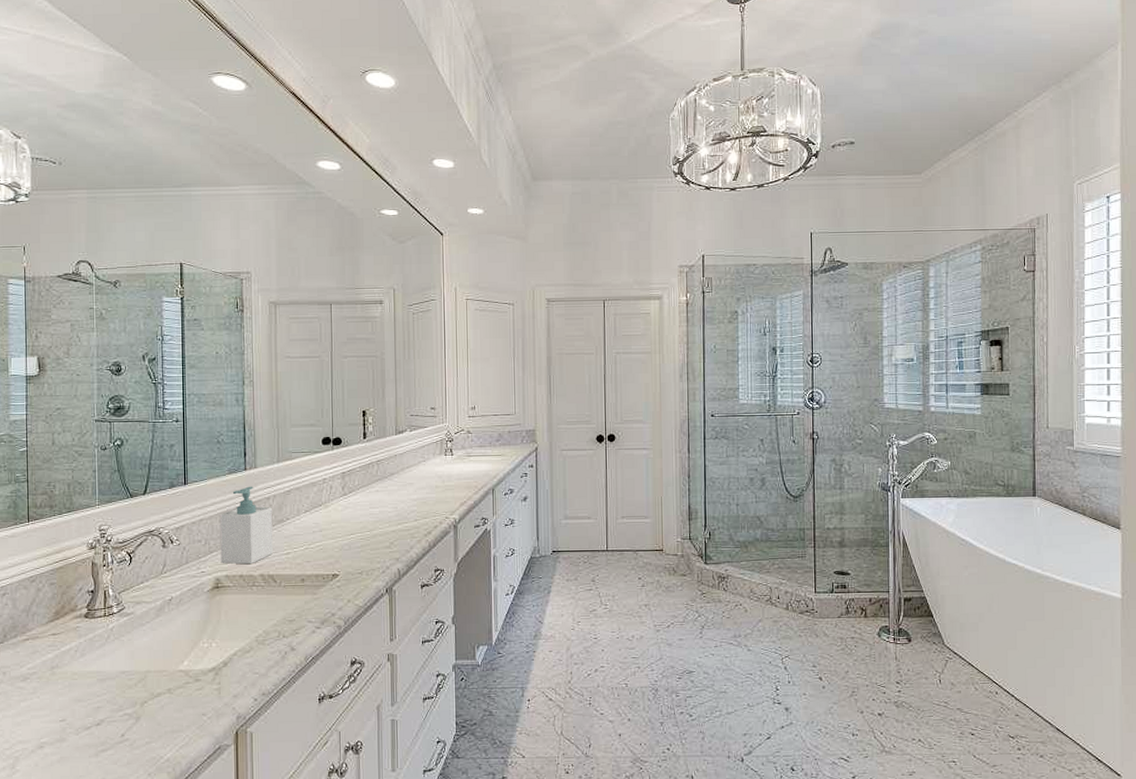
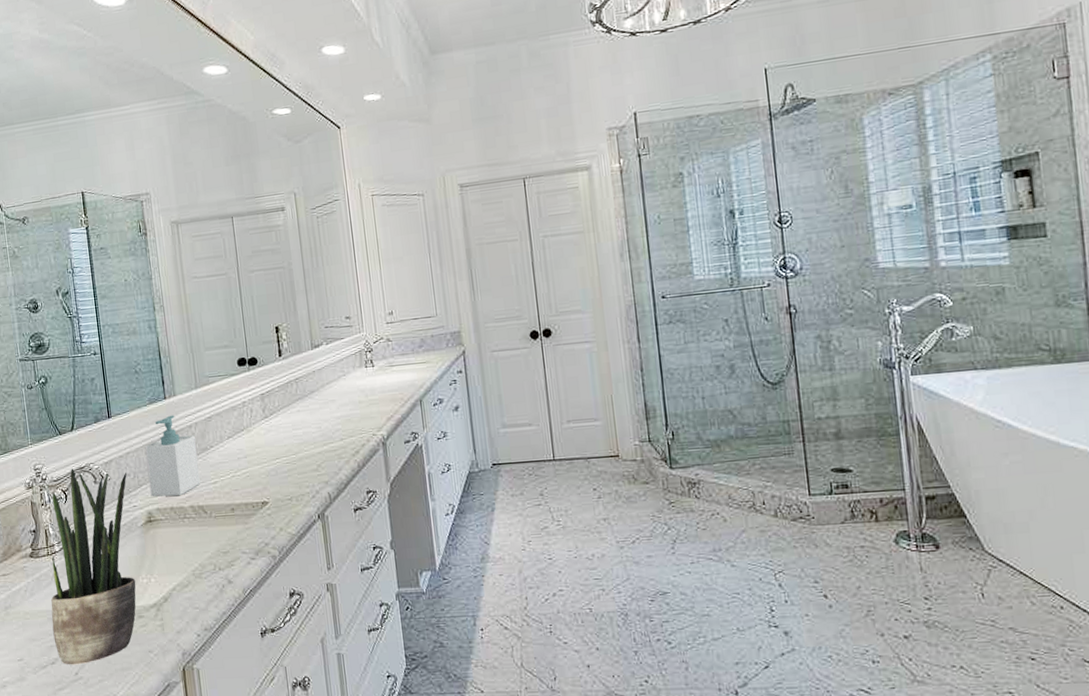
potted plant: none [101,531,197,727] -> present [51,468,136,665]

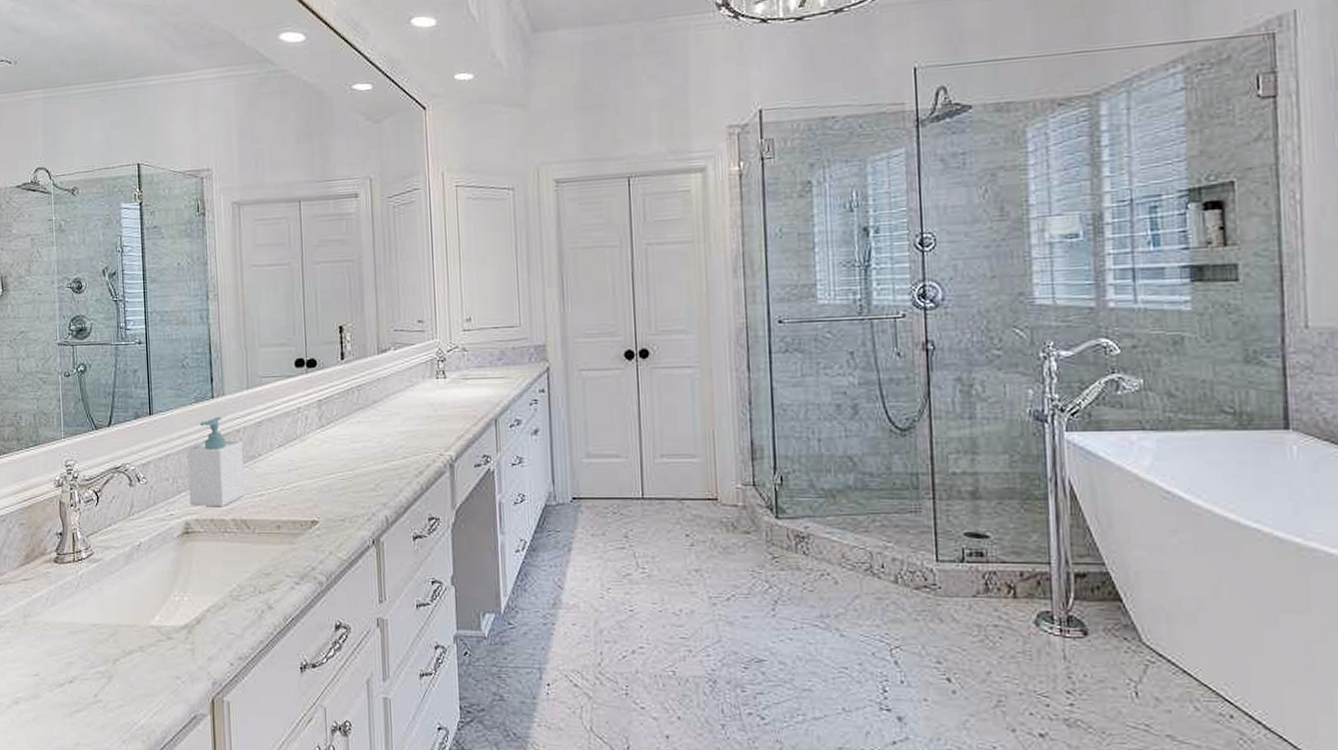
potted plant: present [51,468,136,665] -> none [73,467,167,686]

